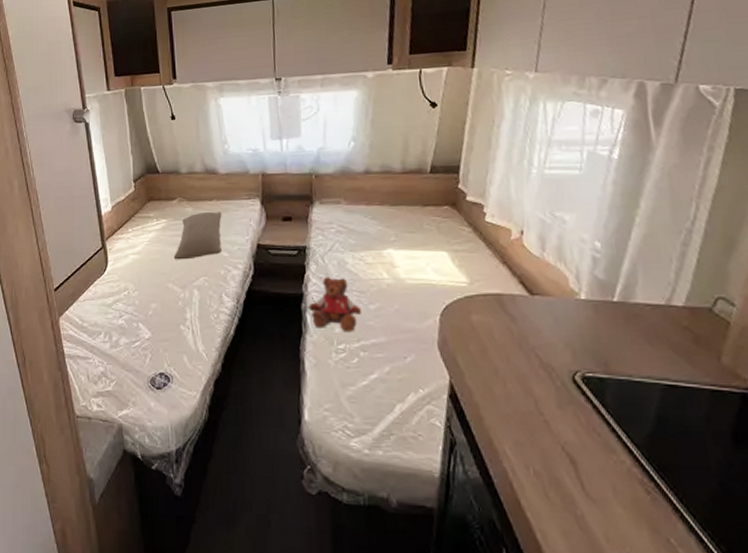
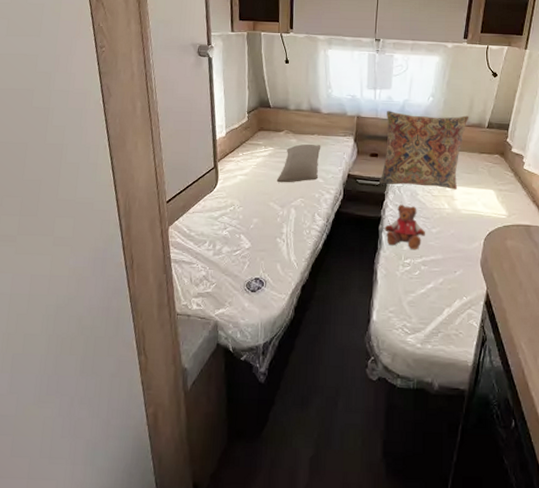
pillow: none [295,160,404,255] -> present [378,111,468,190]

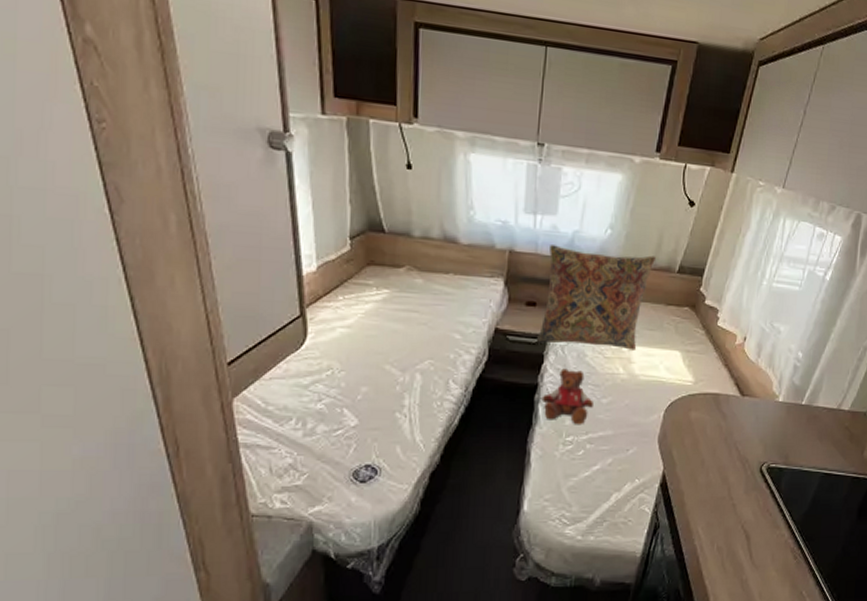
pillow: present [276,143,321,183] -> none [394,285,459,339]

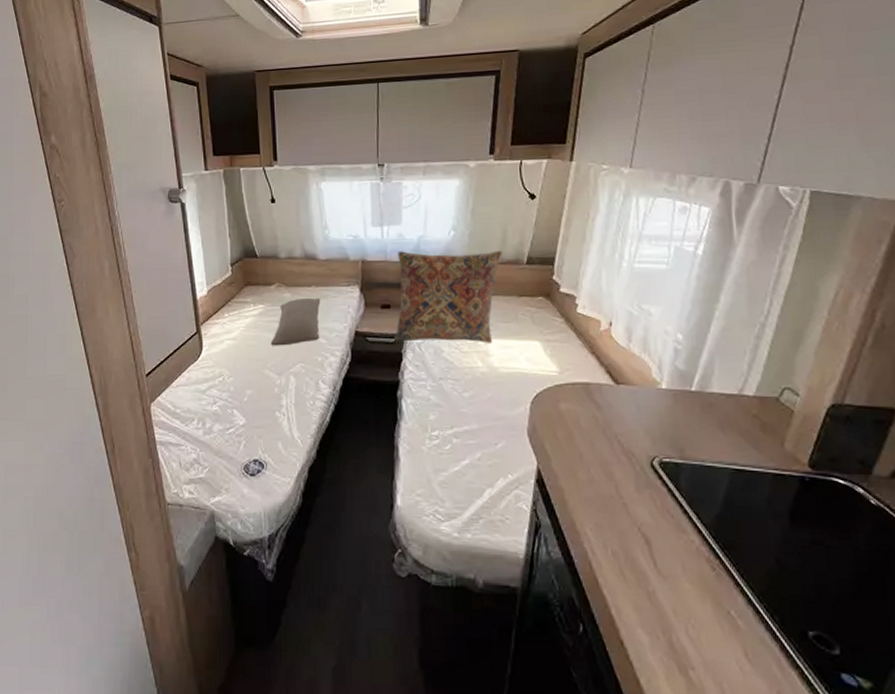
pillow: none [394,285,459,339] -> present [270,297,321,346]
teddy bear: present [541,368,593,425] -> none [404,365,455,420]

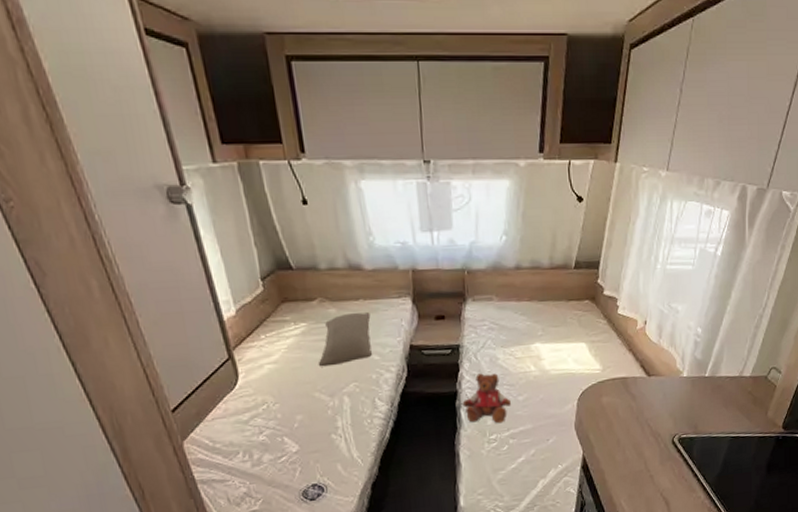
pillow: present [393,250,502,344] -> none [449,255,552,354]
teddy bear: none [404,365,455,420] -> present [462,373,511,424]

